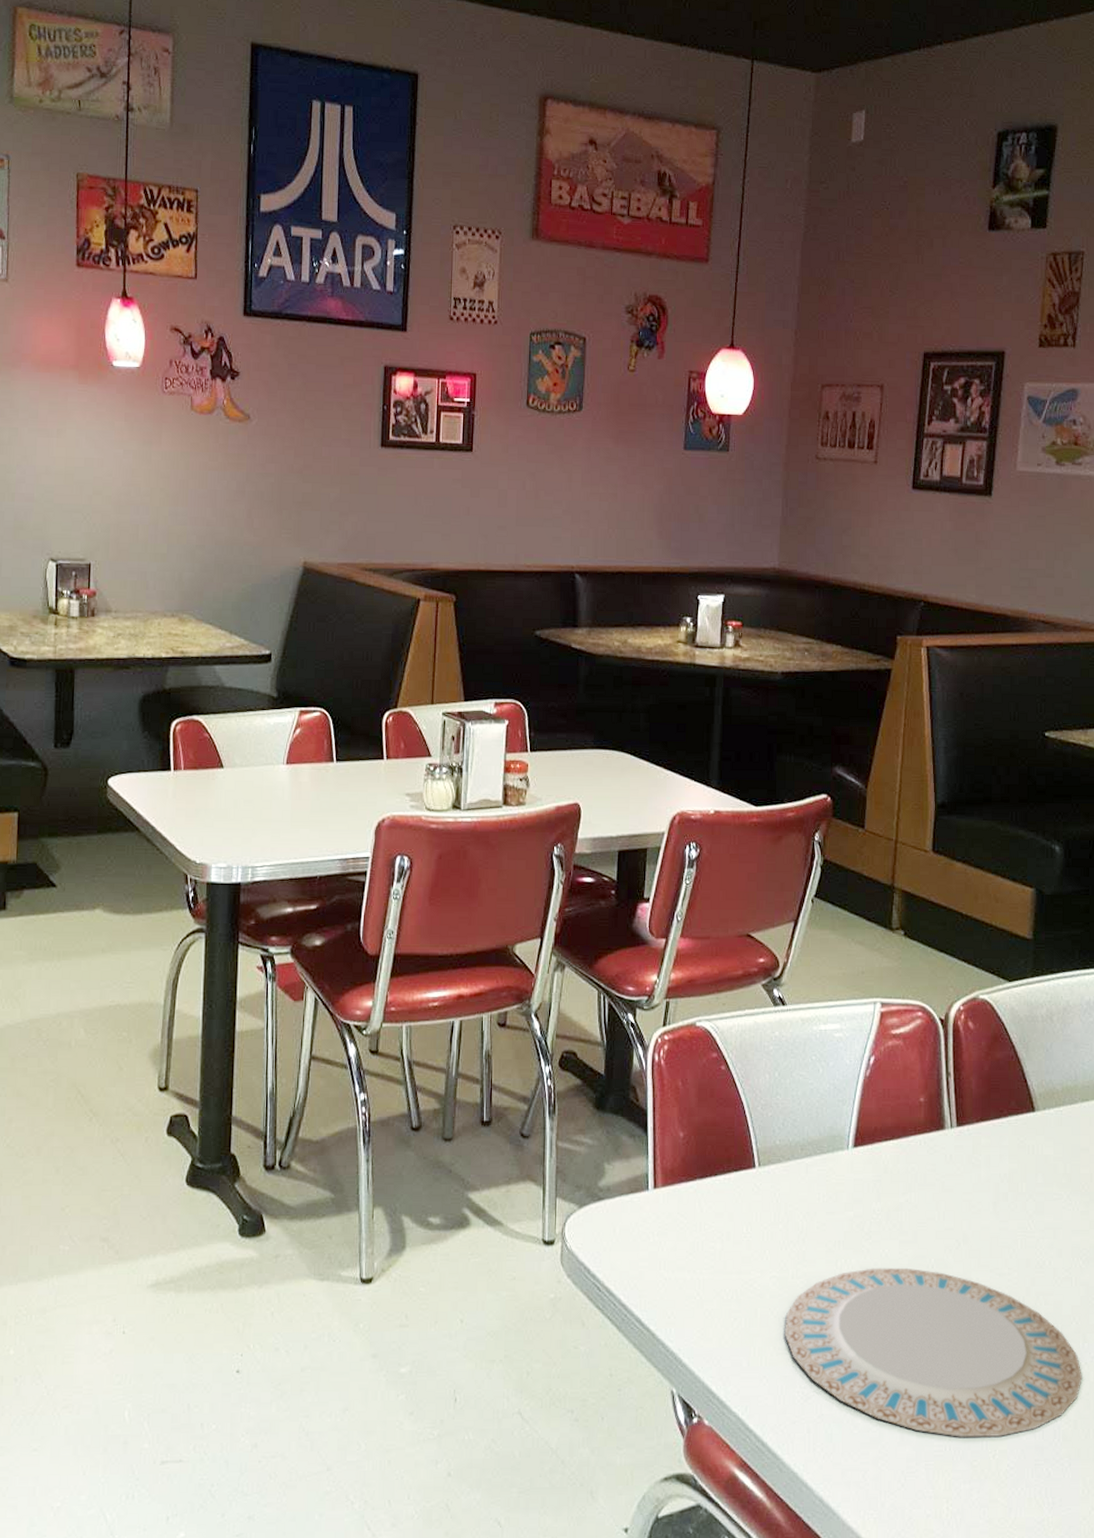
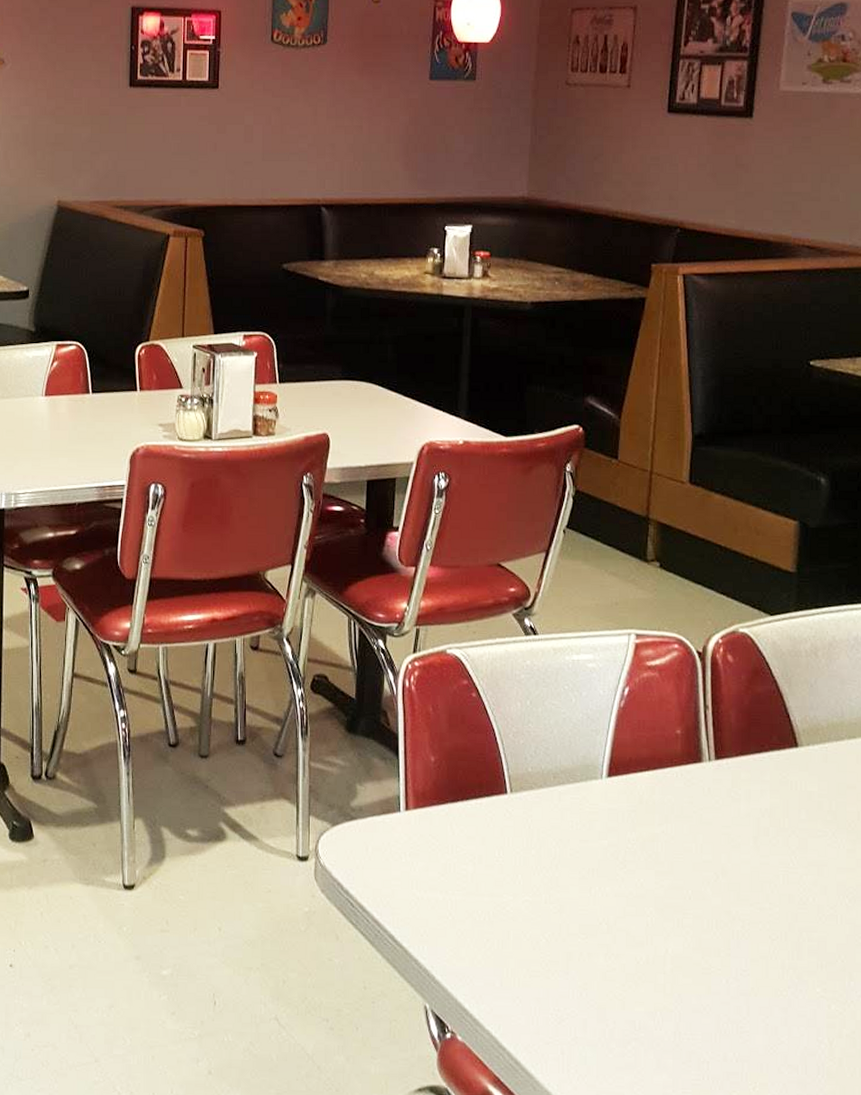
plate: present [785,1267,1082,1438] -> none [538,896,848,1070]

